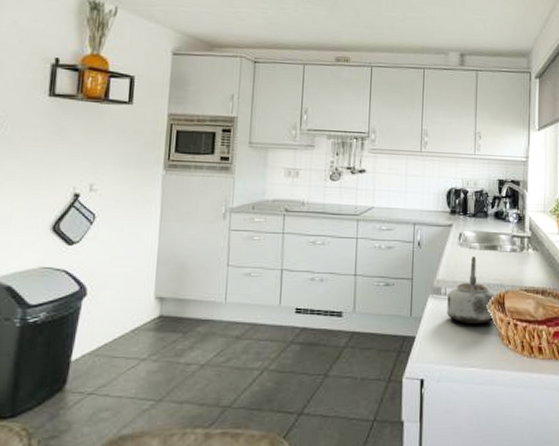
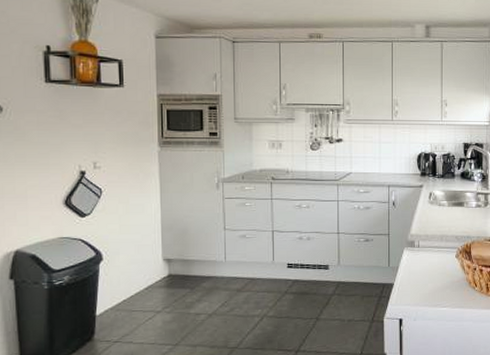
kettle: present [447,257,497,324] -> none [420,213,464,271]

